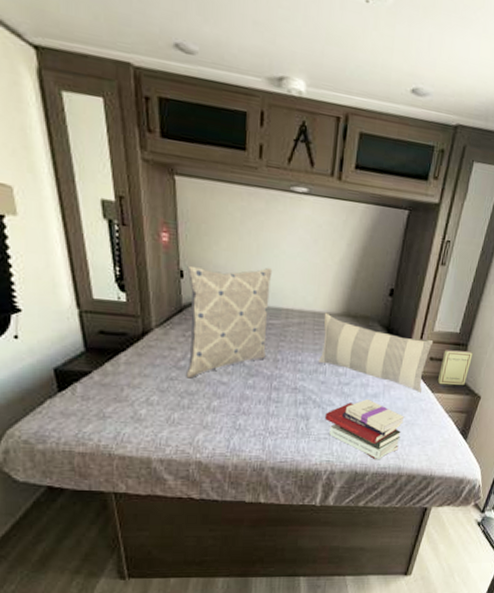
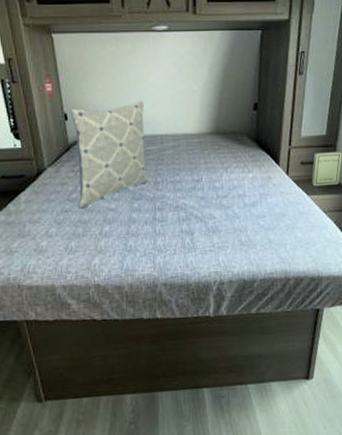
pillow: present [317,312,434,394] -> none [195,133,302,198]
books: present [325,398,405,460] -> none [208,208,285,267]

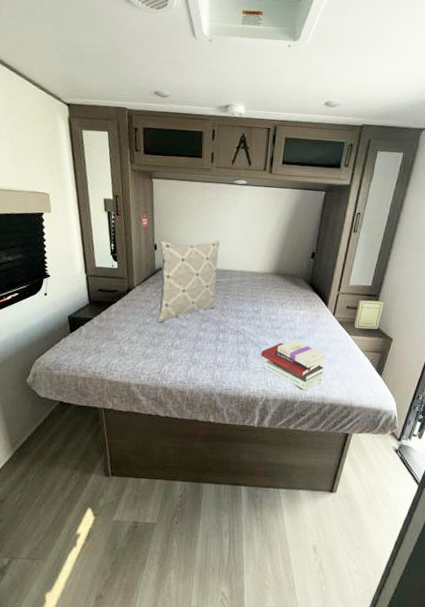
books: none [208,208,285,267] -> present [261,339,327,391]

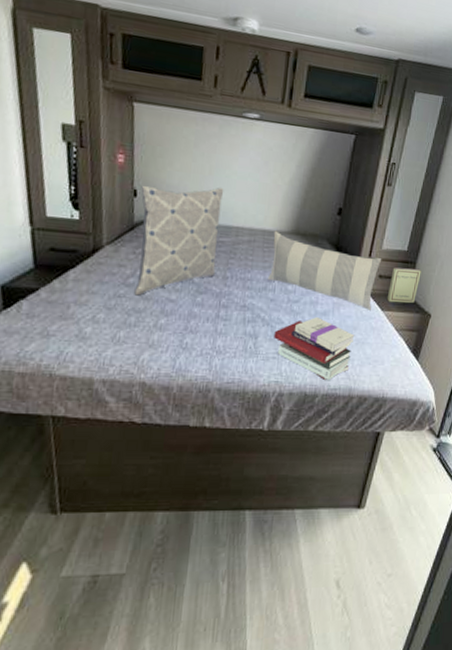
pillow: none [255,272,349,336] -> present [267,230,382,312]

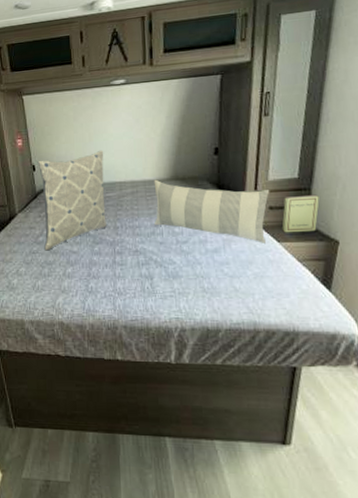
books: present [274,316,355,381] -> none [168,254,252,316]

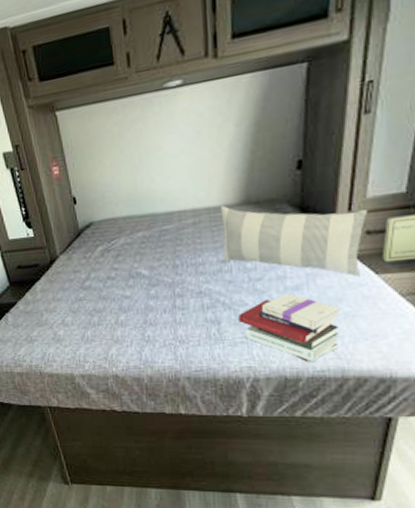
pillow: present [37,150,107,251] -> none [78,173,164,297]
books: none [168,254,252,316] -> present [238,292,341,363]

